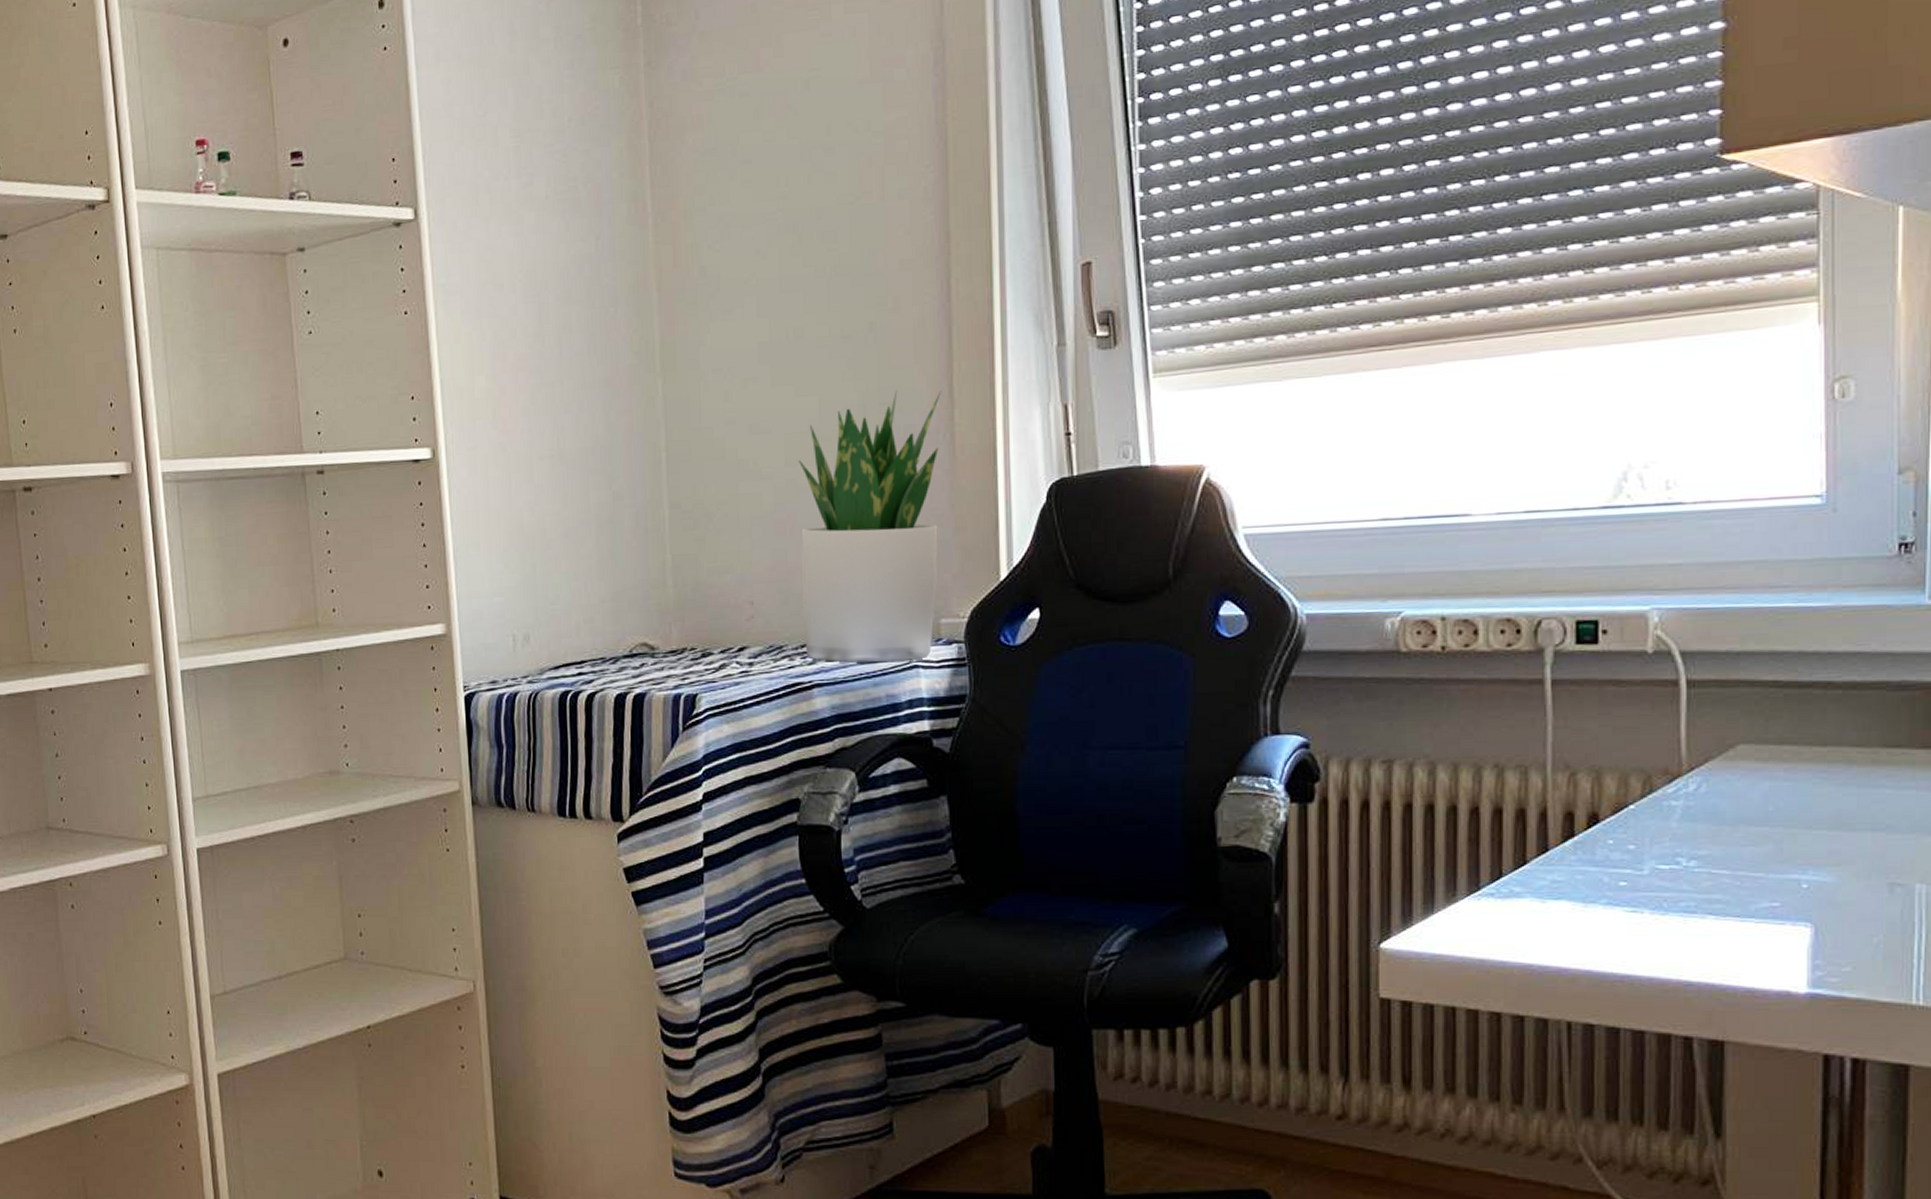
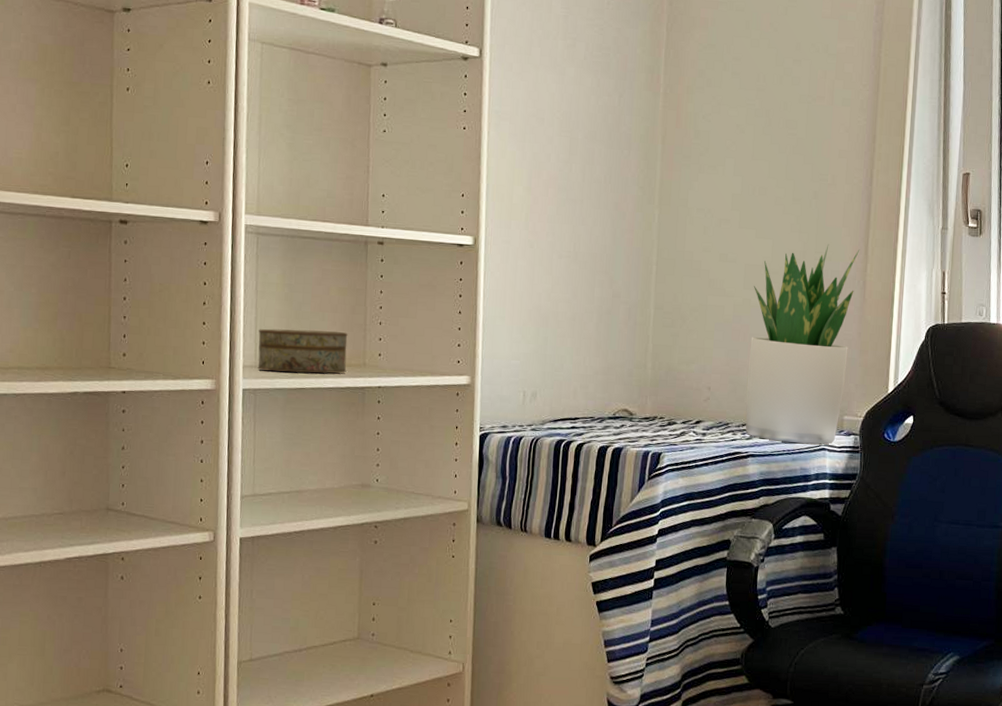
decorative box: none [191,587,297,645] -> present [257,328,348,374]

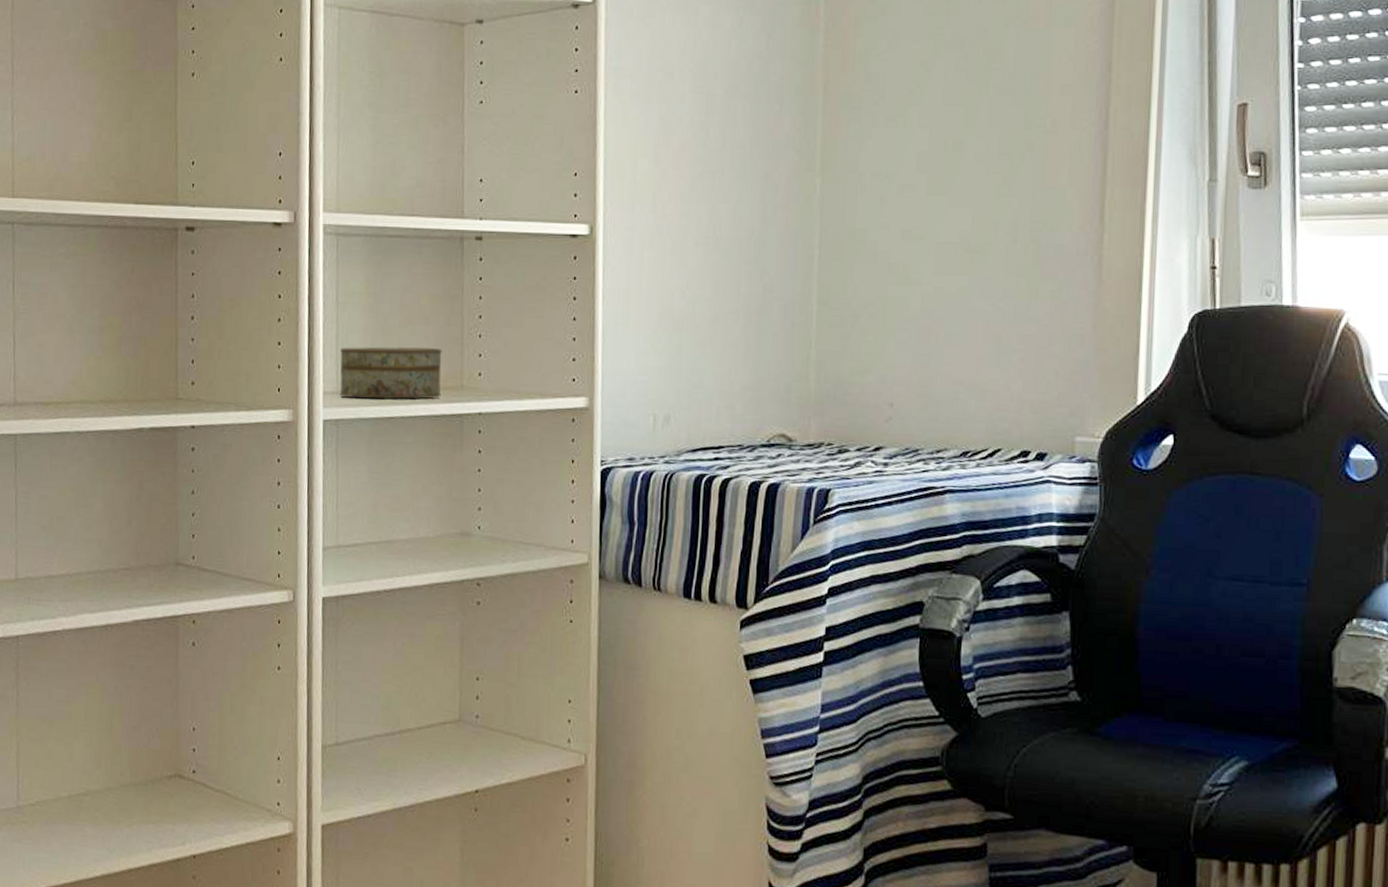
planter: present [745,244,860,445] -> none [940,209,1093,476]

